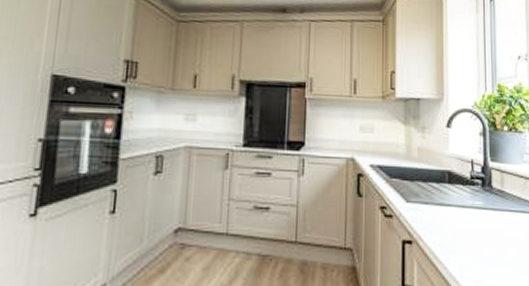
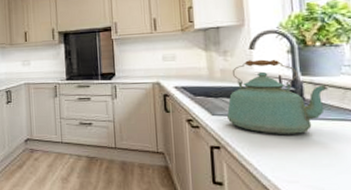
kettle: none [420,140,513,227] -> present [226,59,329,134]

